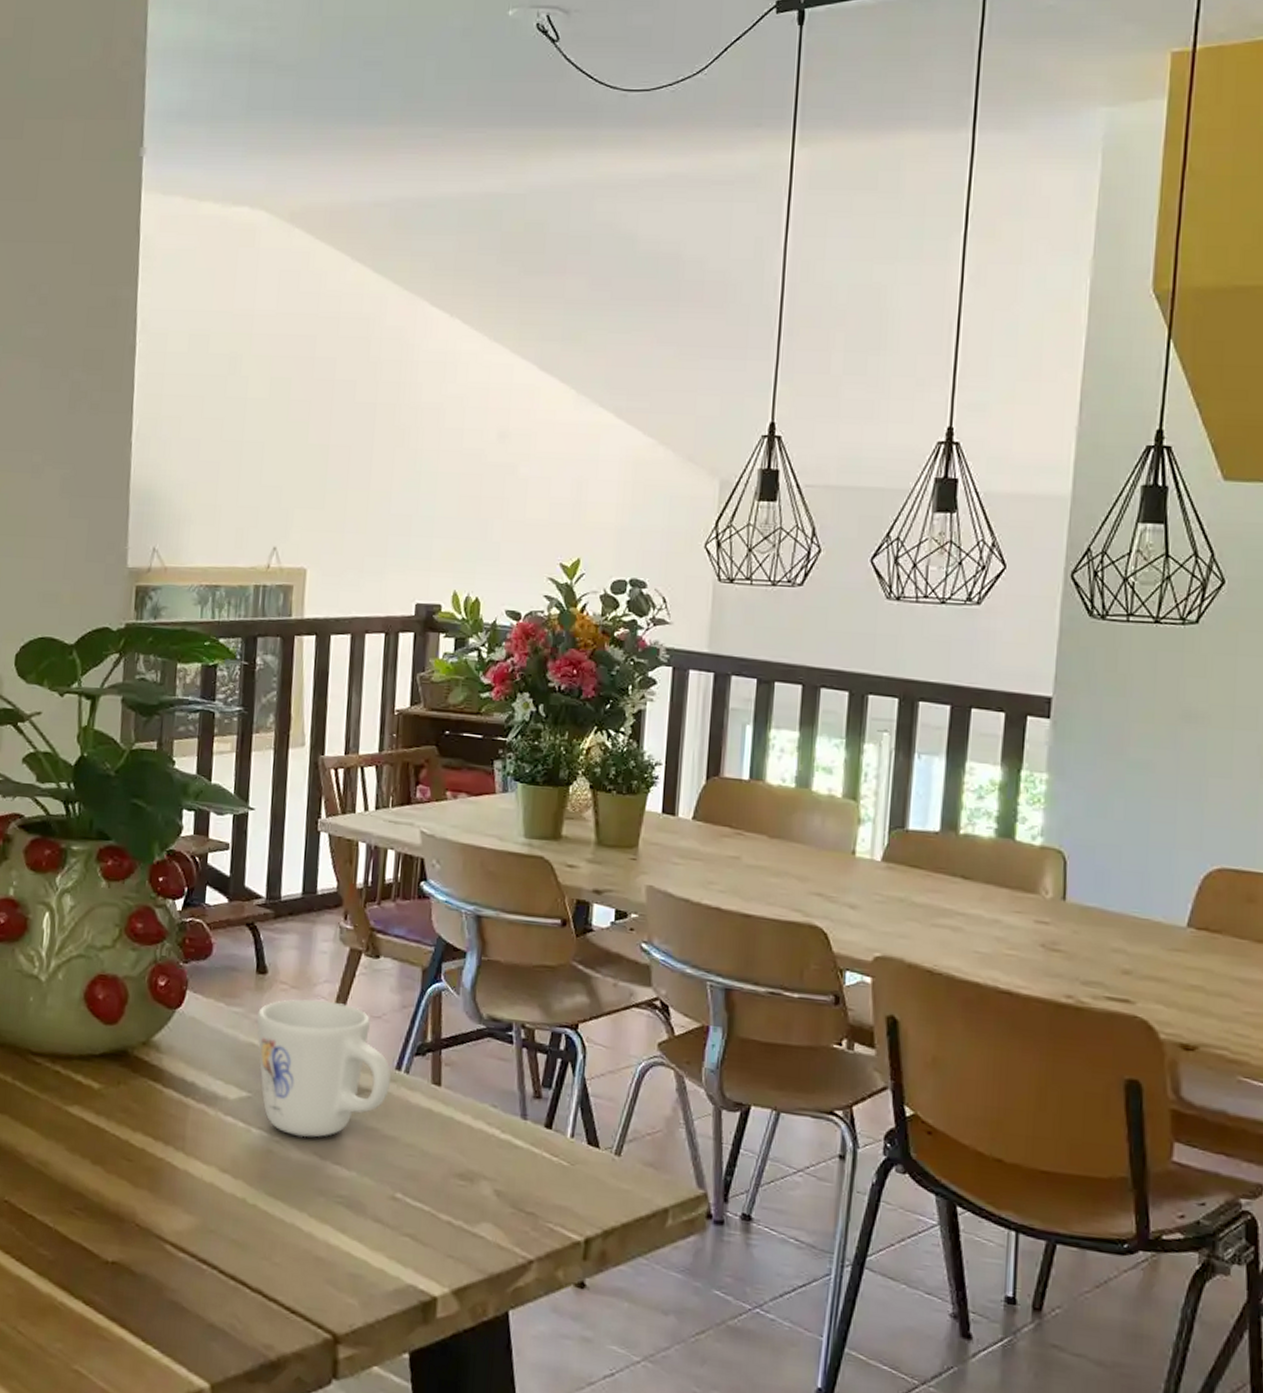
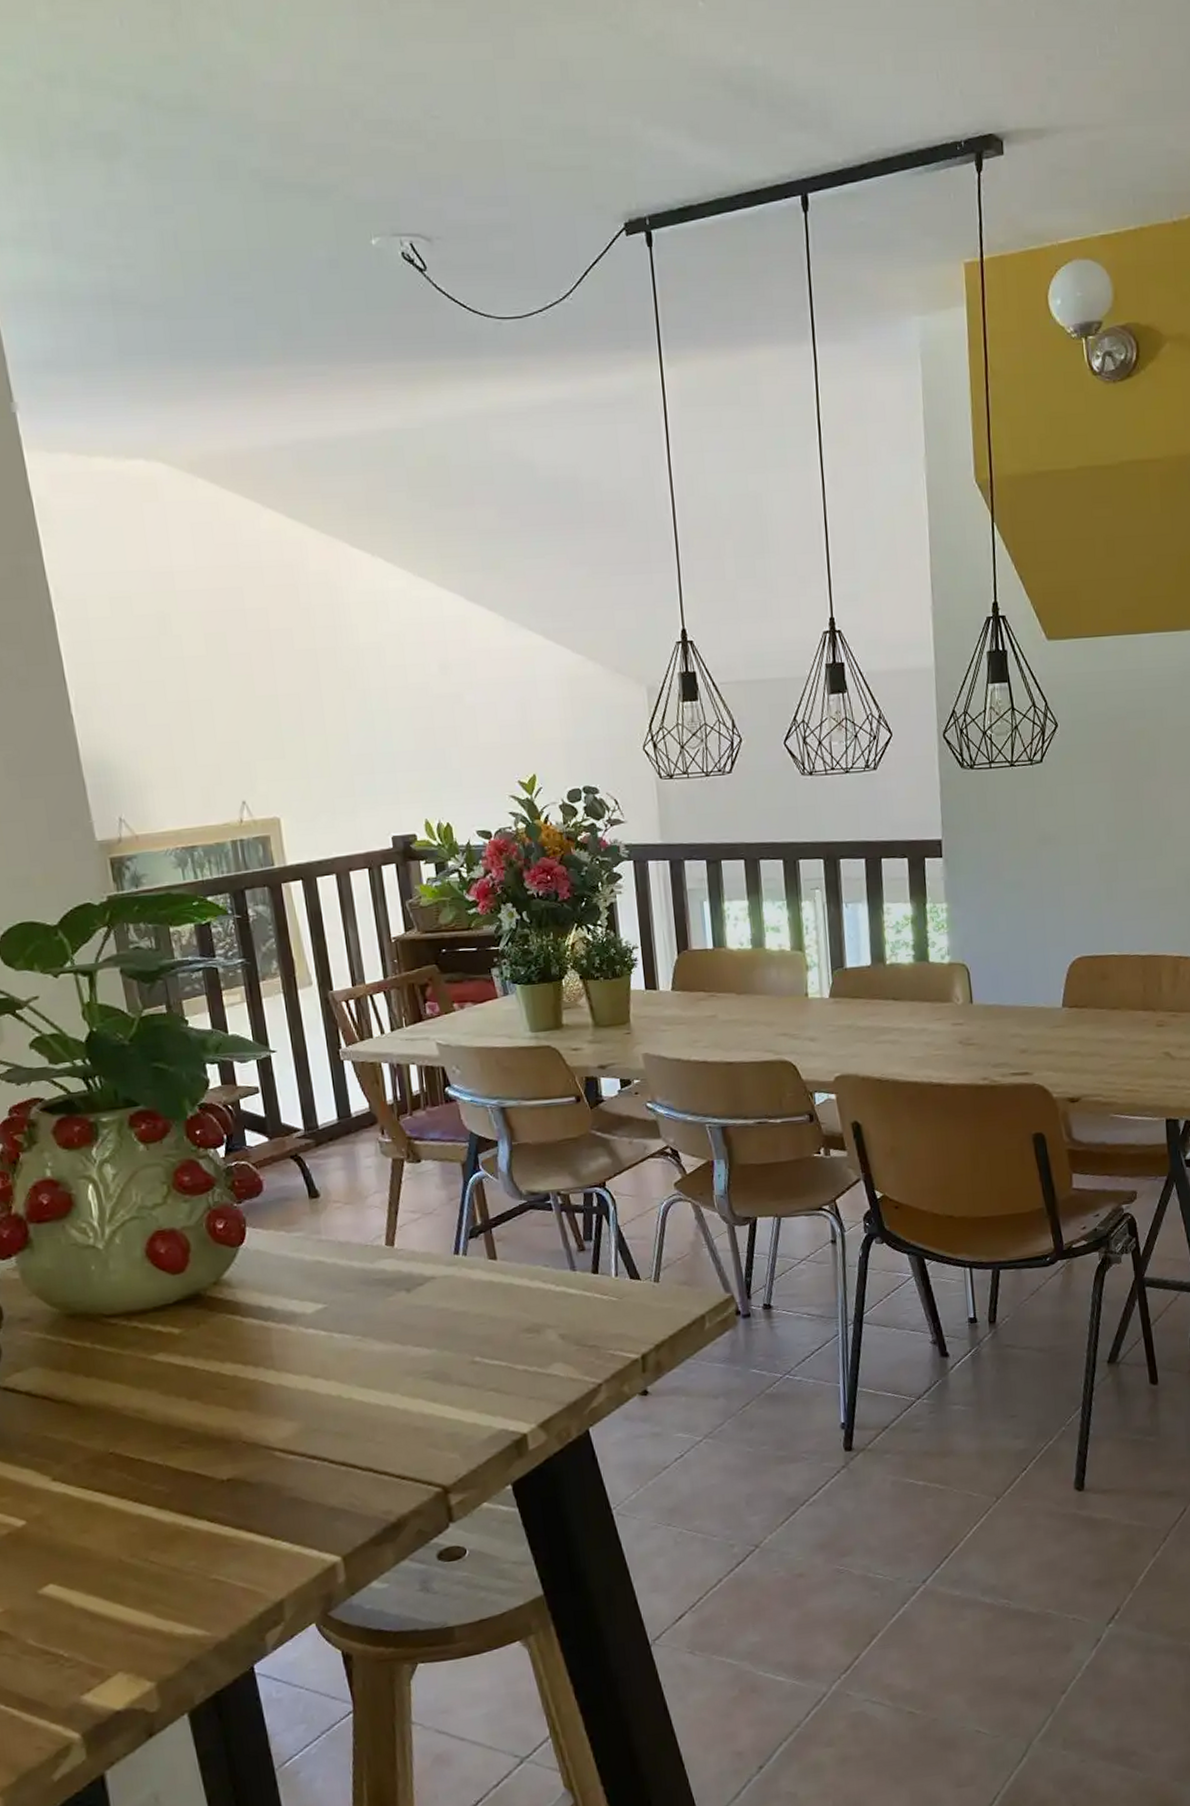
mug: present [256,998,391,1138] -> none [317,1208,452,1332]

